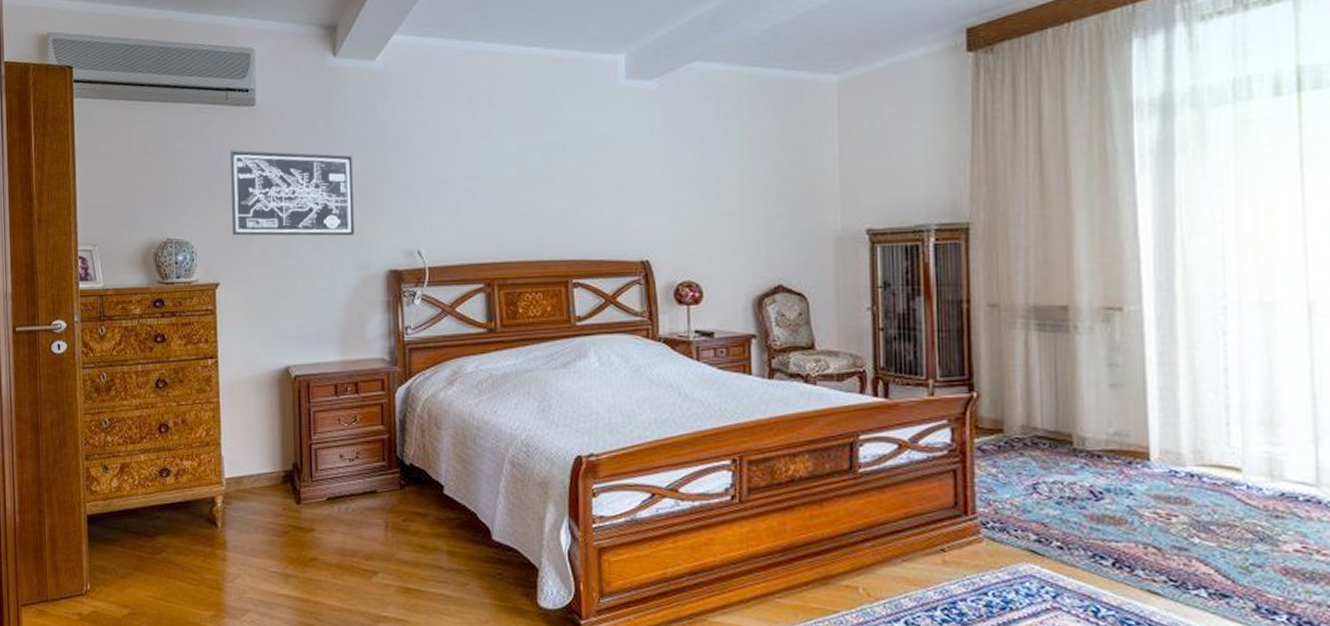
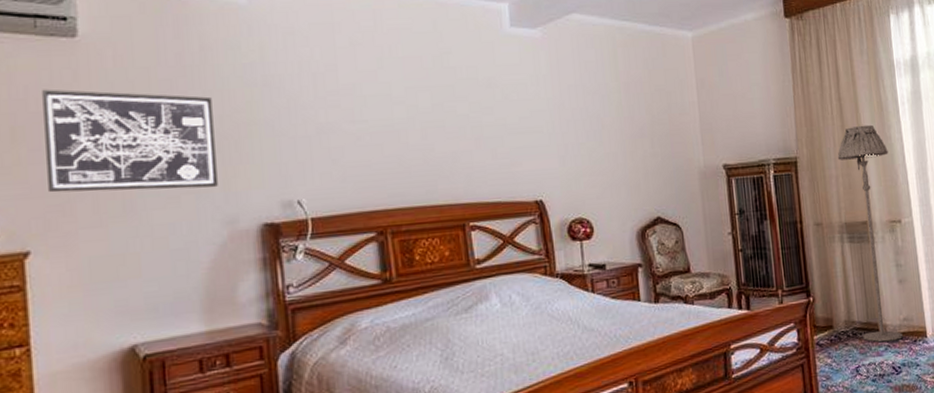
floor lamp: none [1029,183,1111,459] -> present [837,124,903,342]

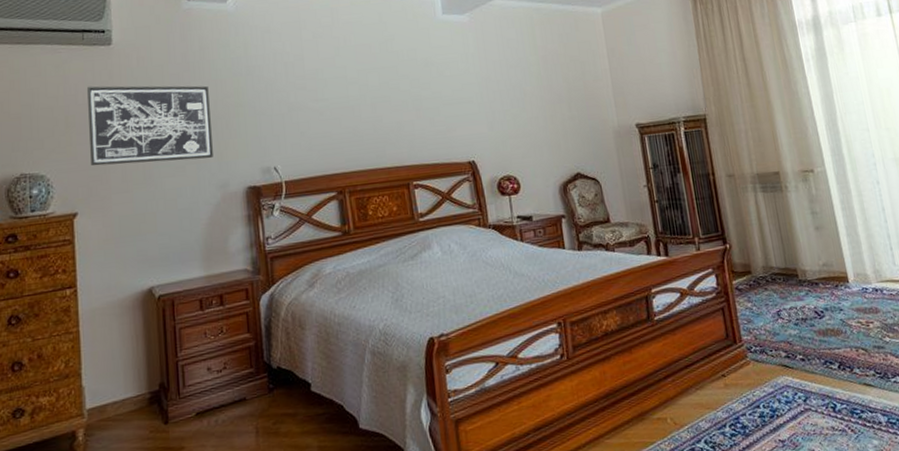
floor lamp: present [837,124,903,342] -> none [745,81,823,287]

